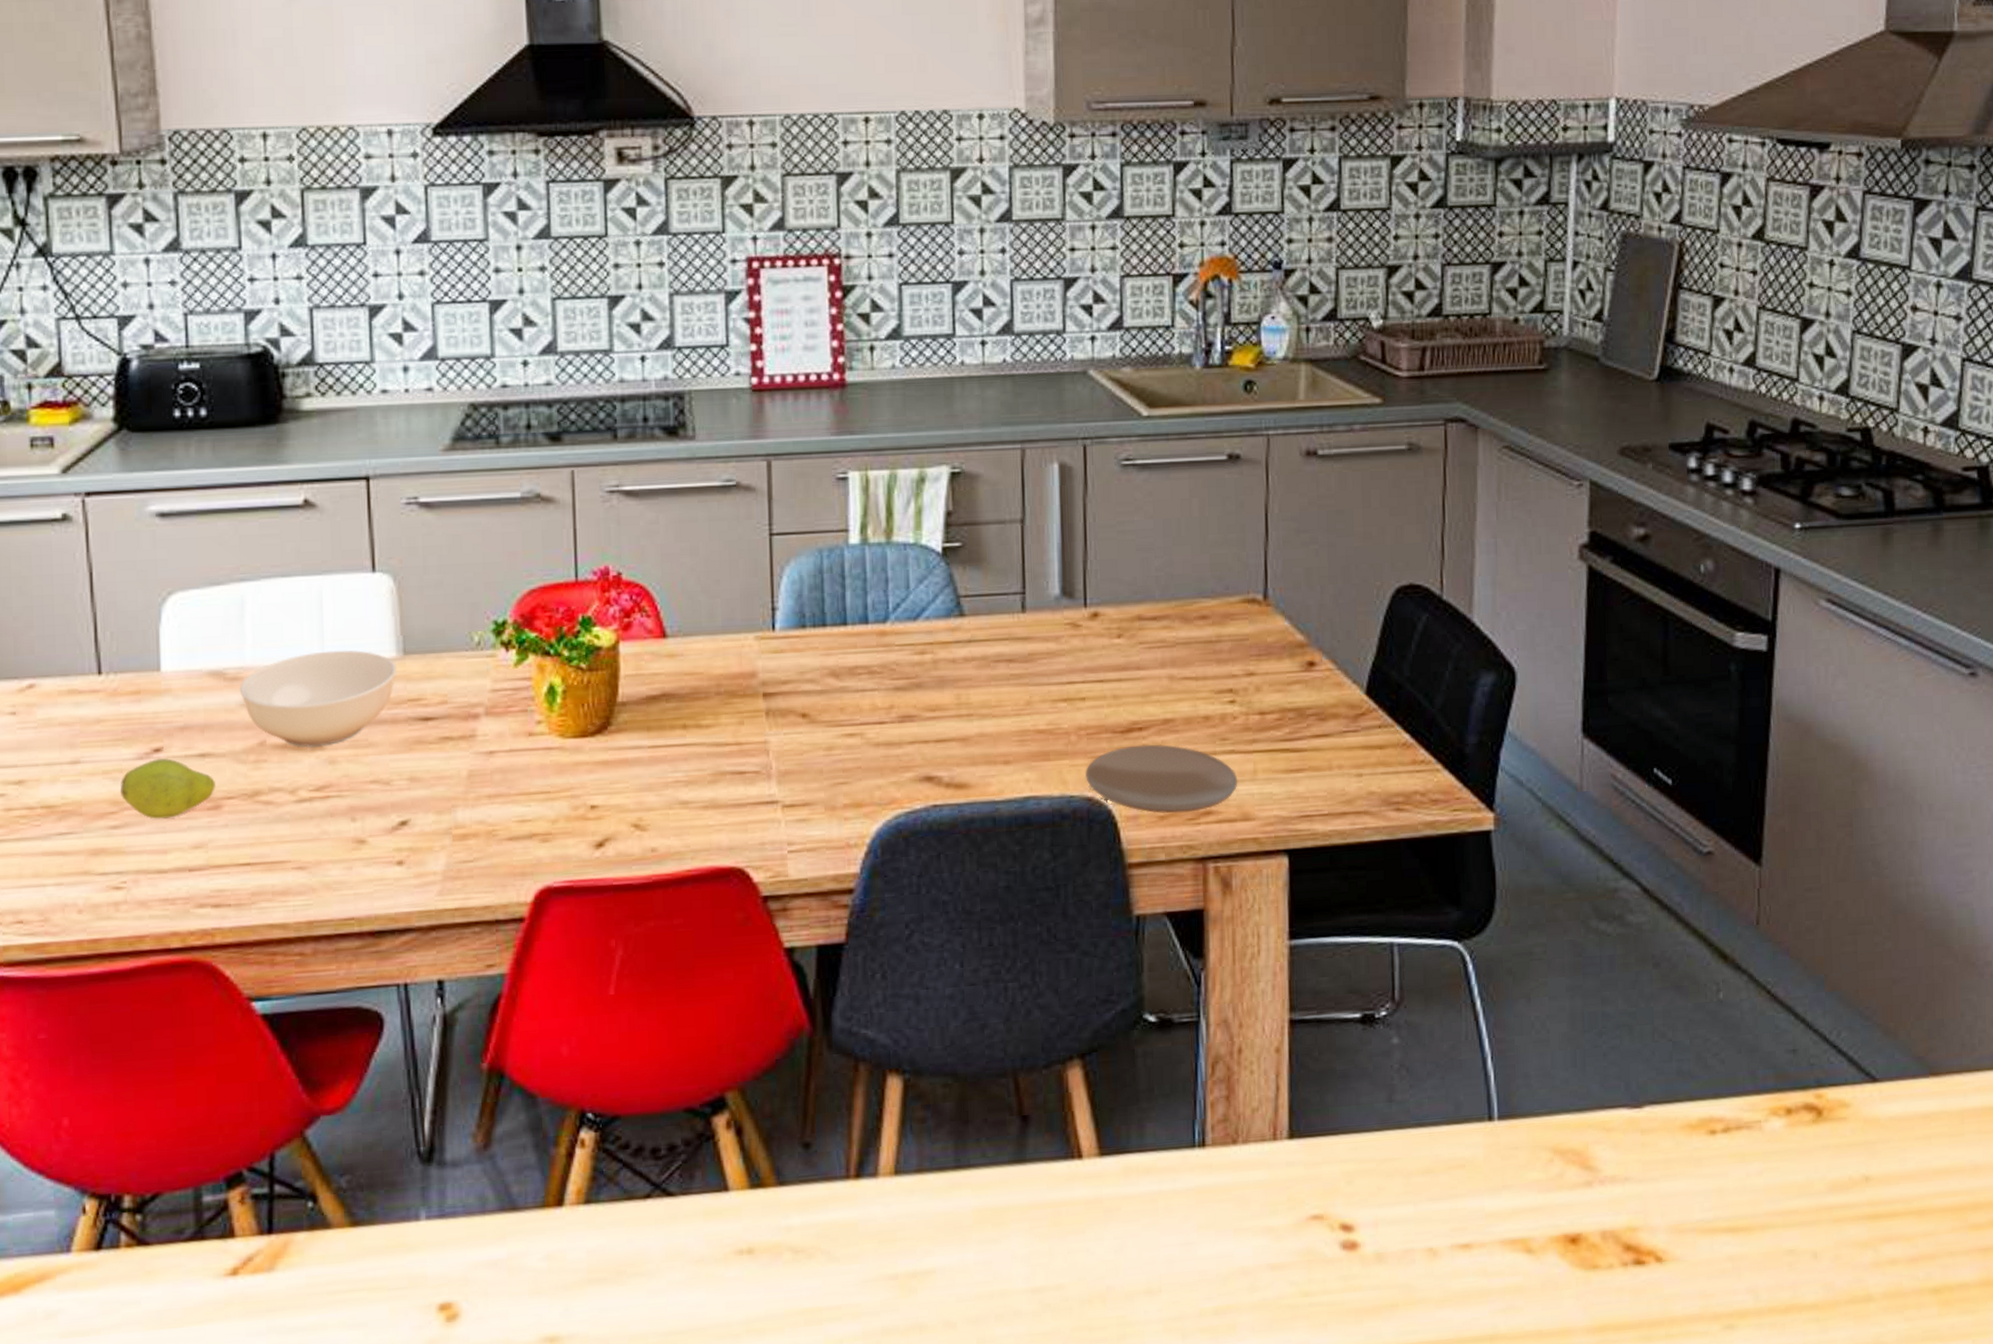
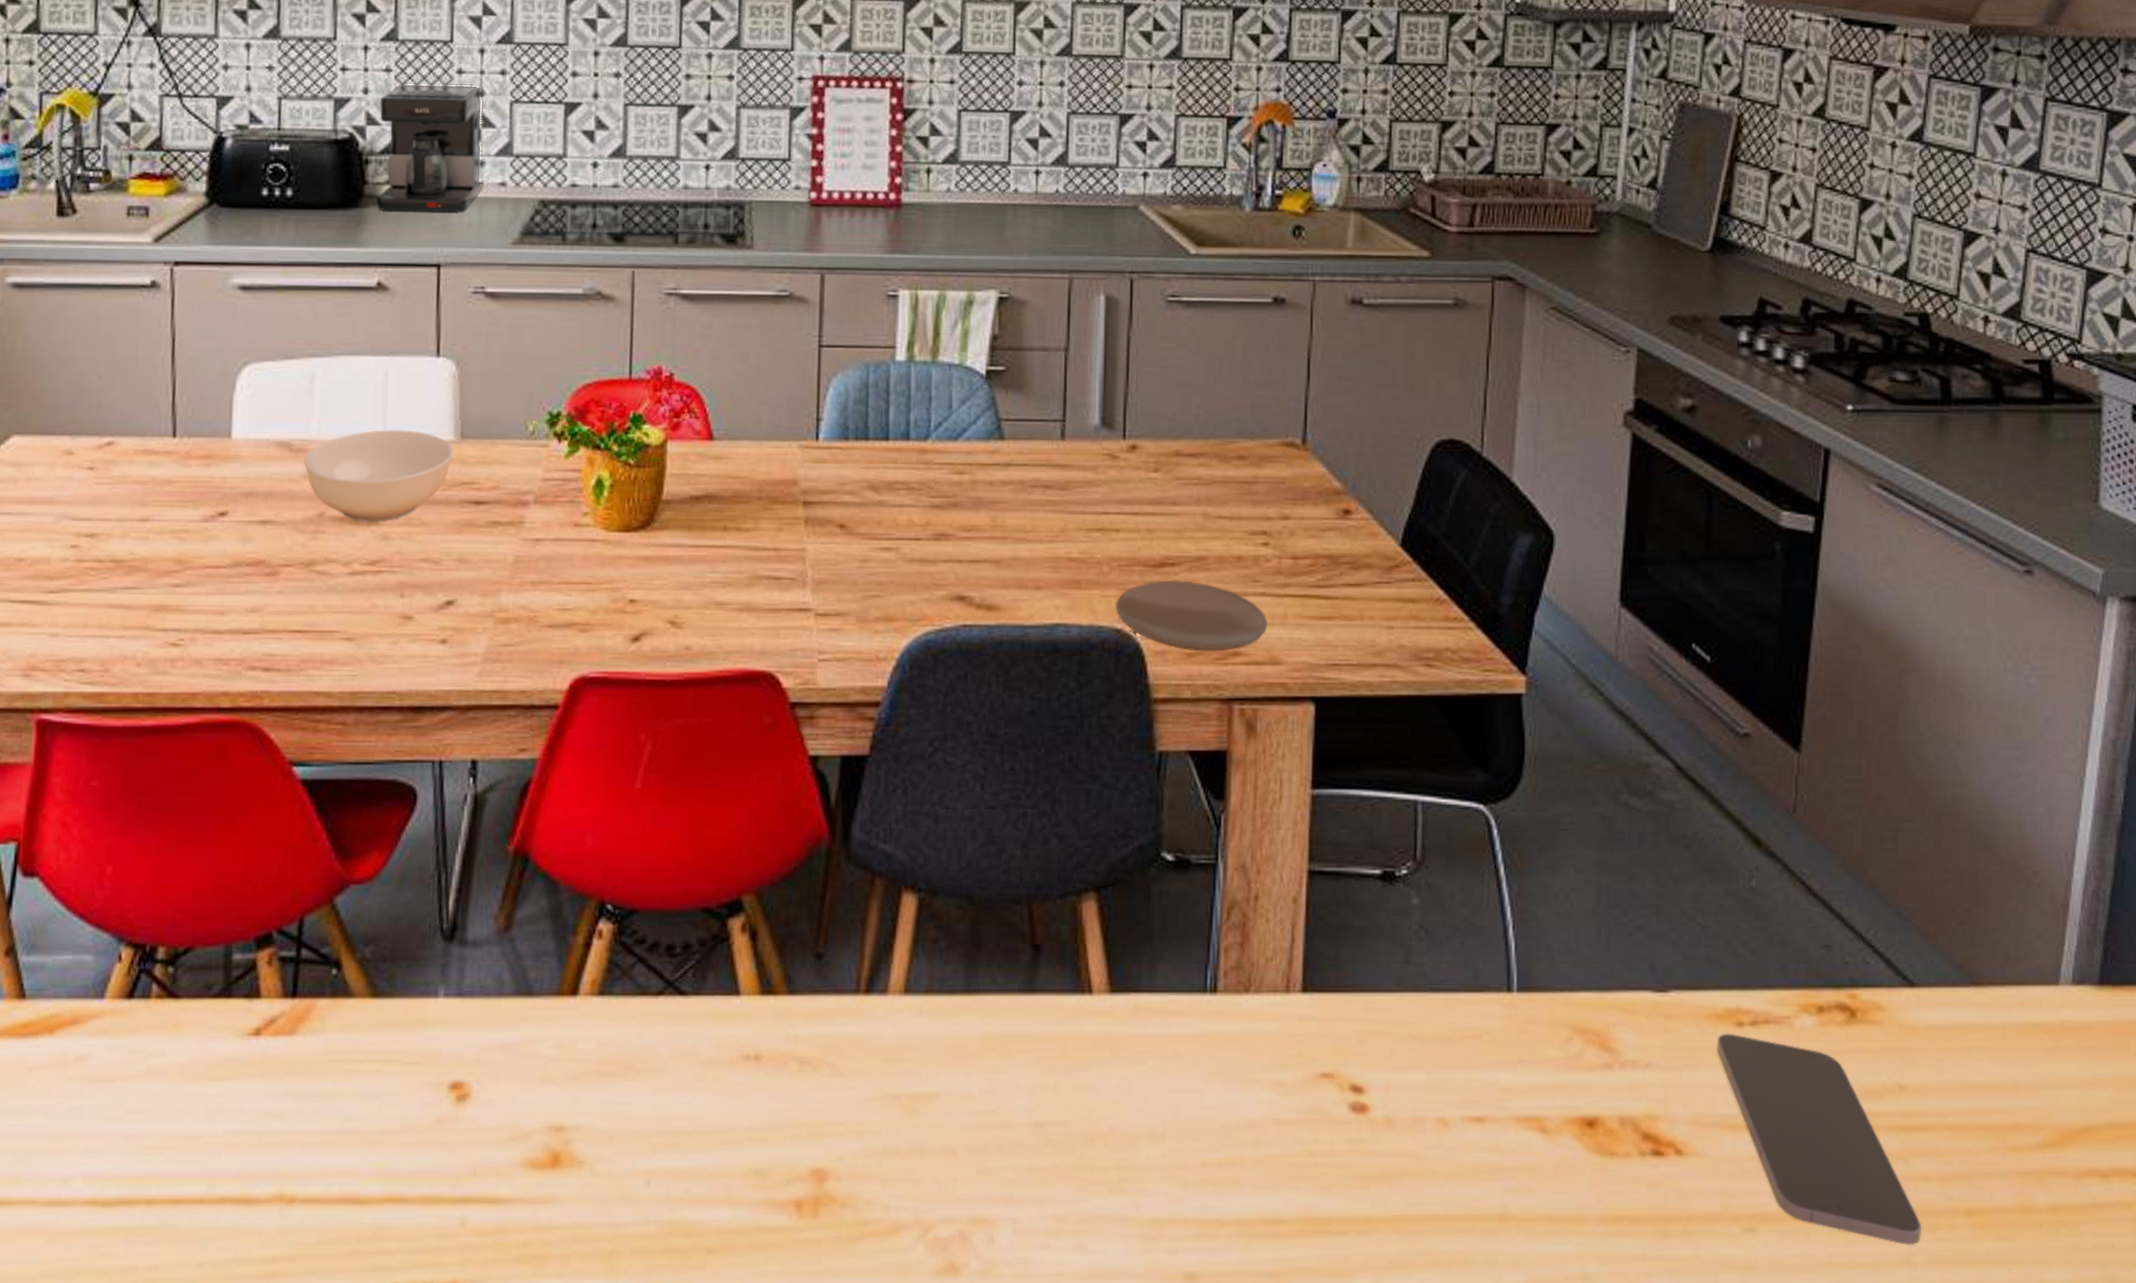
fruit: present [119,758,215,819] -> none [184,522,274,581]
coffee maker: none [294,287,409,424] -> present [377,83,484,212]
smartphone: none [1691,1141,1891,1328] -> present [1716,1033,1922,1246]

